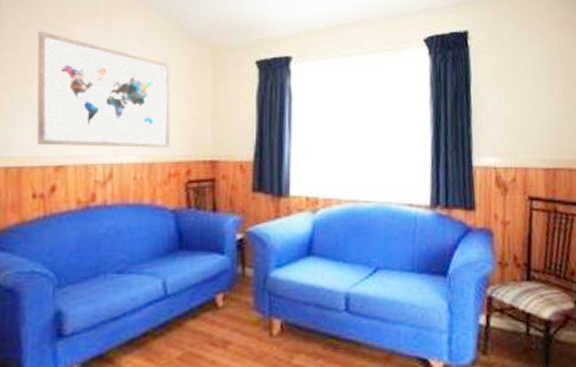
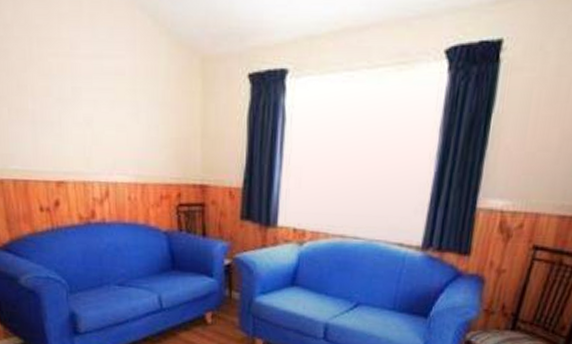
wall art: present [37,30,171,148] -> none [25,32,162,169]

